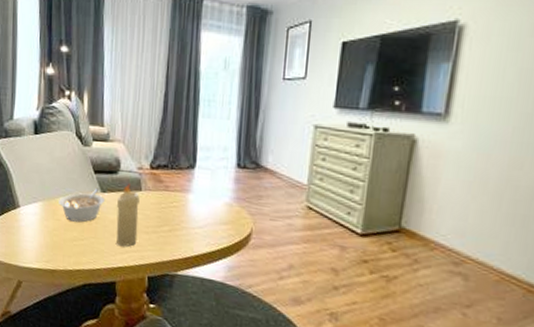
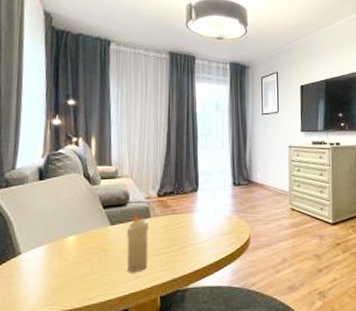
legume: present [59,188,105,223] -> none [65,221,115,258]

